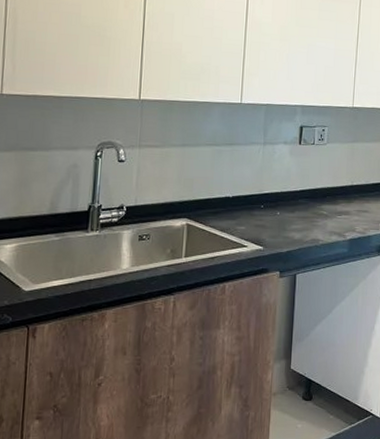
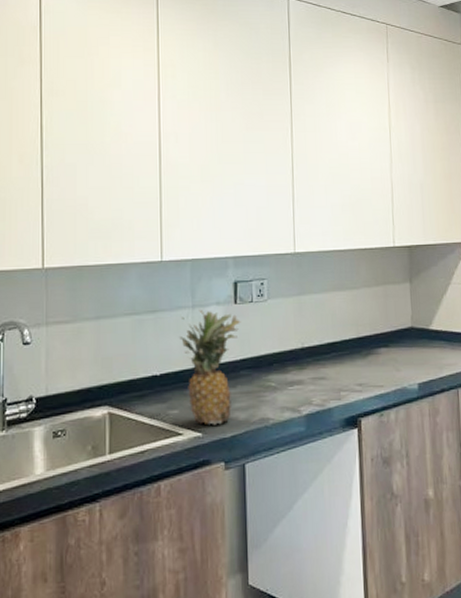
fruit: none [251,147,303,241] -> present [179,310,241,425]

